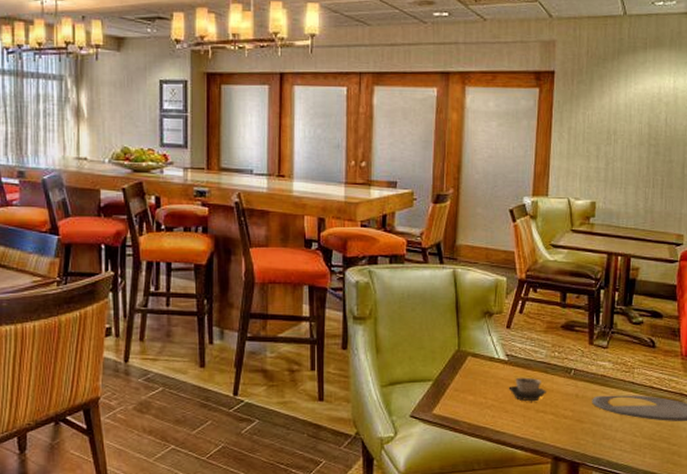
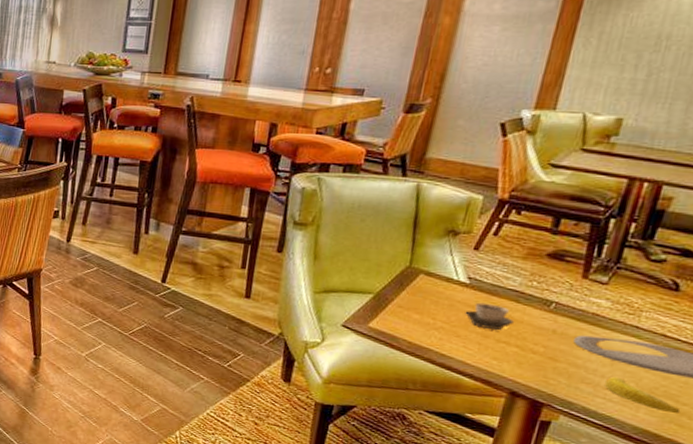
banana: none [620,430,673,454] -> present [605,377,681,413]

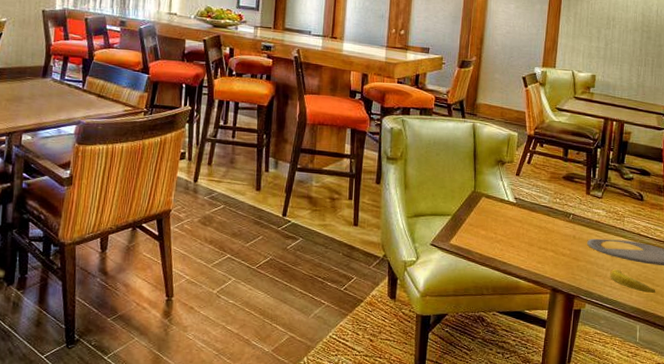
cup: present [465,302,515,330] -> none [516,217,549,239]

